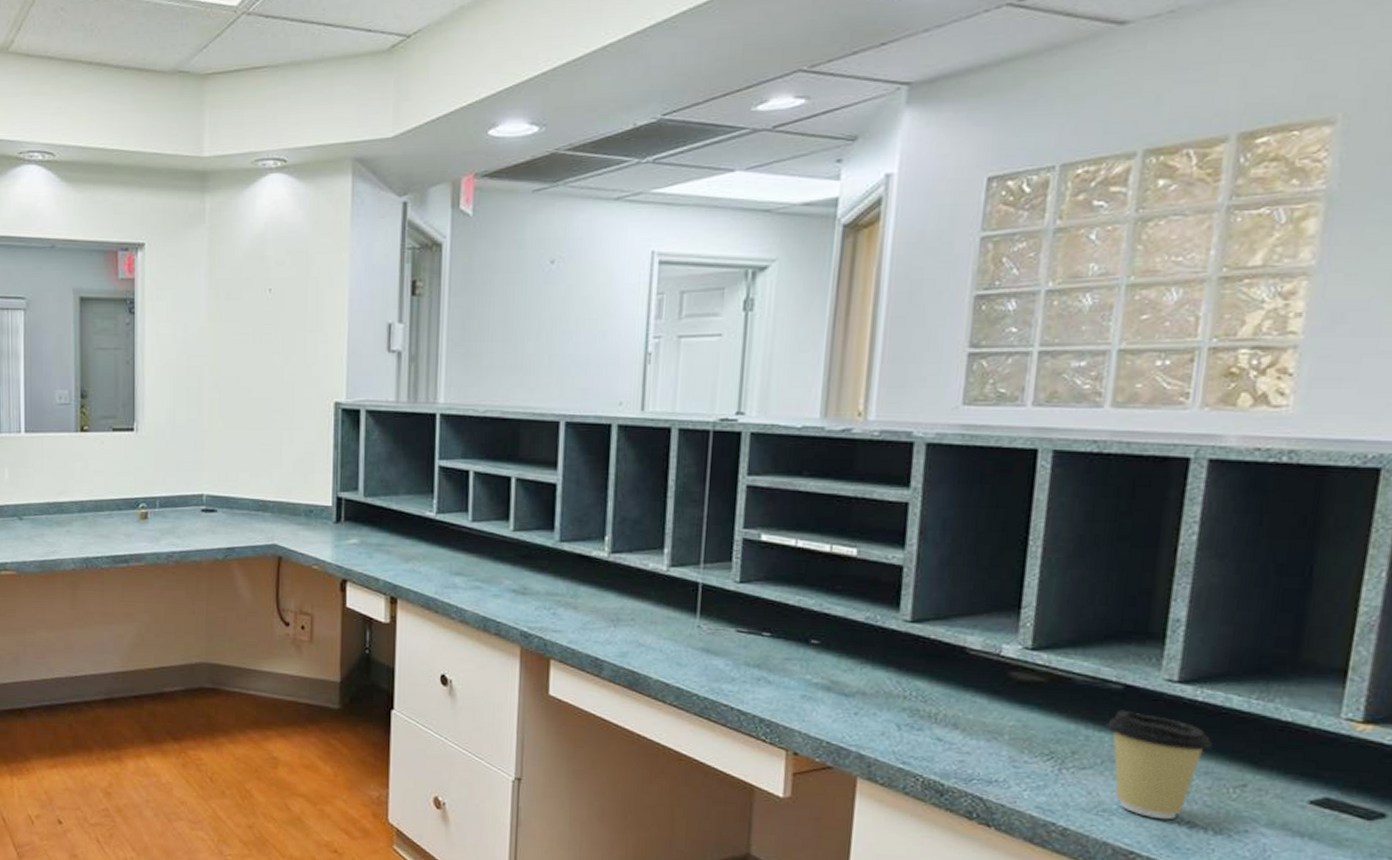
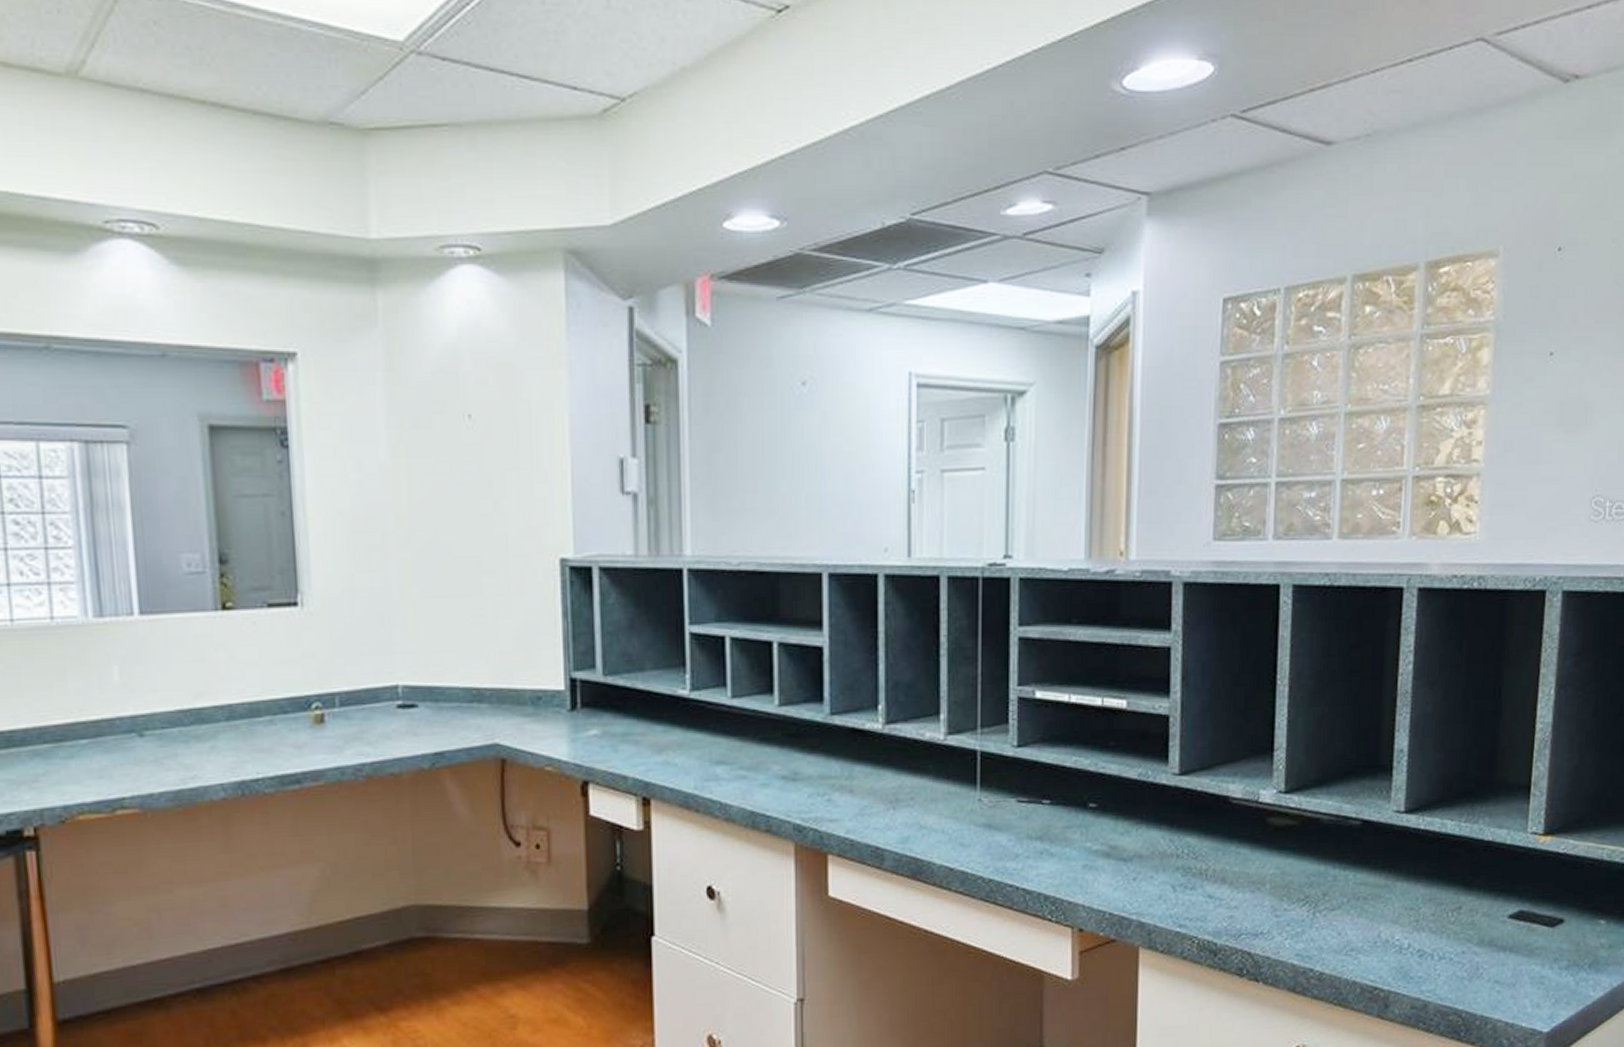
coffee cup: present [1105,709,1212,820] -> none [1349,845,1433,952]

